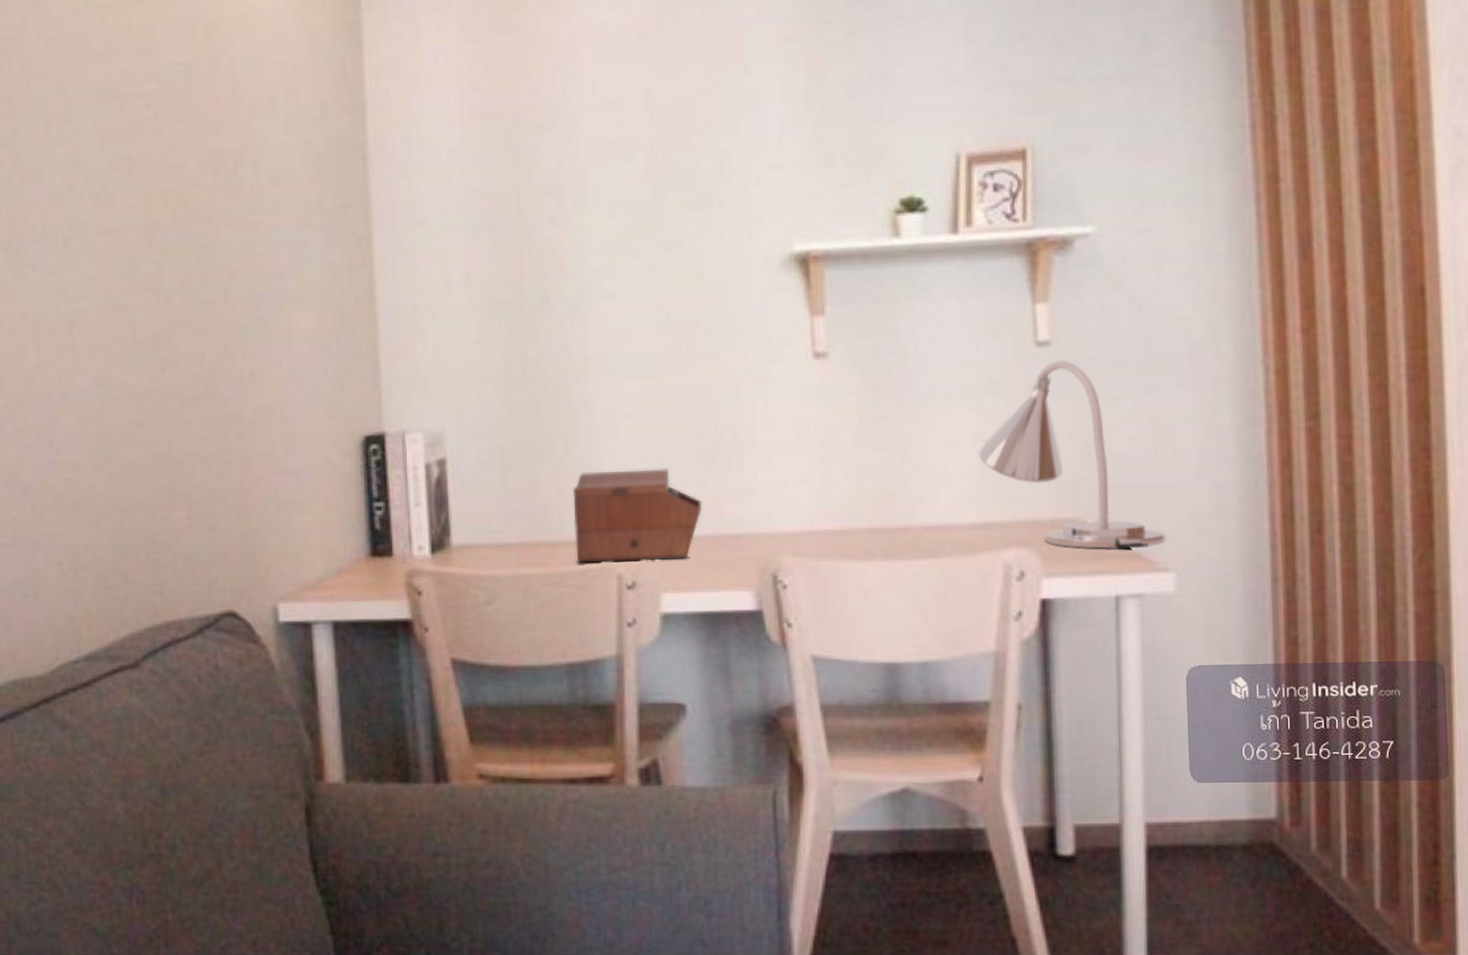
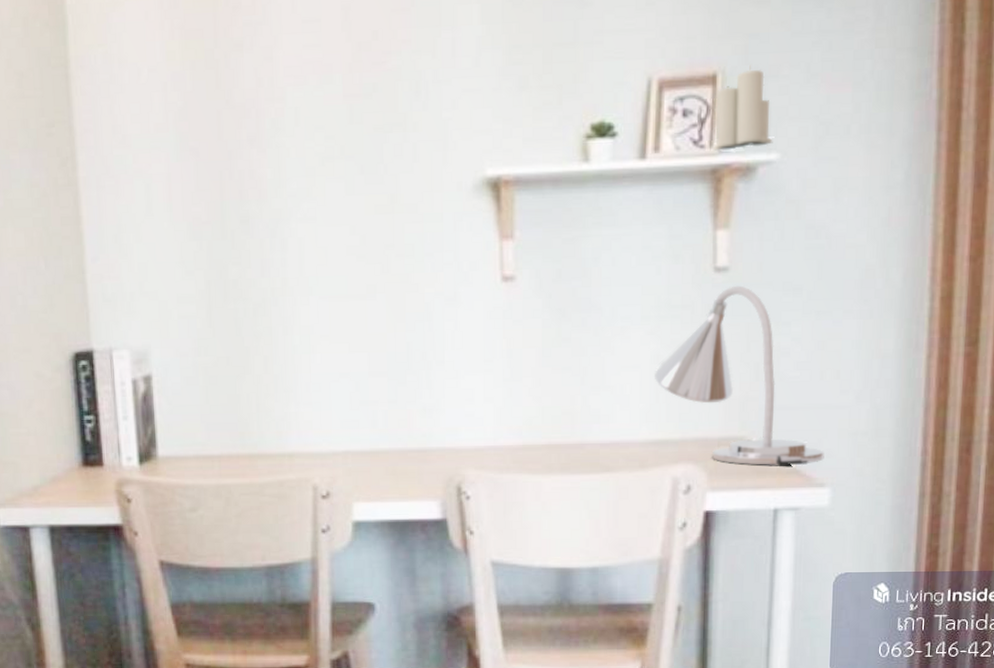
sewing box: present [572,469,703,563] -> none [271,386,393,474]
candle: none [1027,140,1088,224] -> present [714,65,773,151]

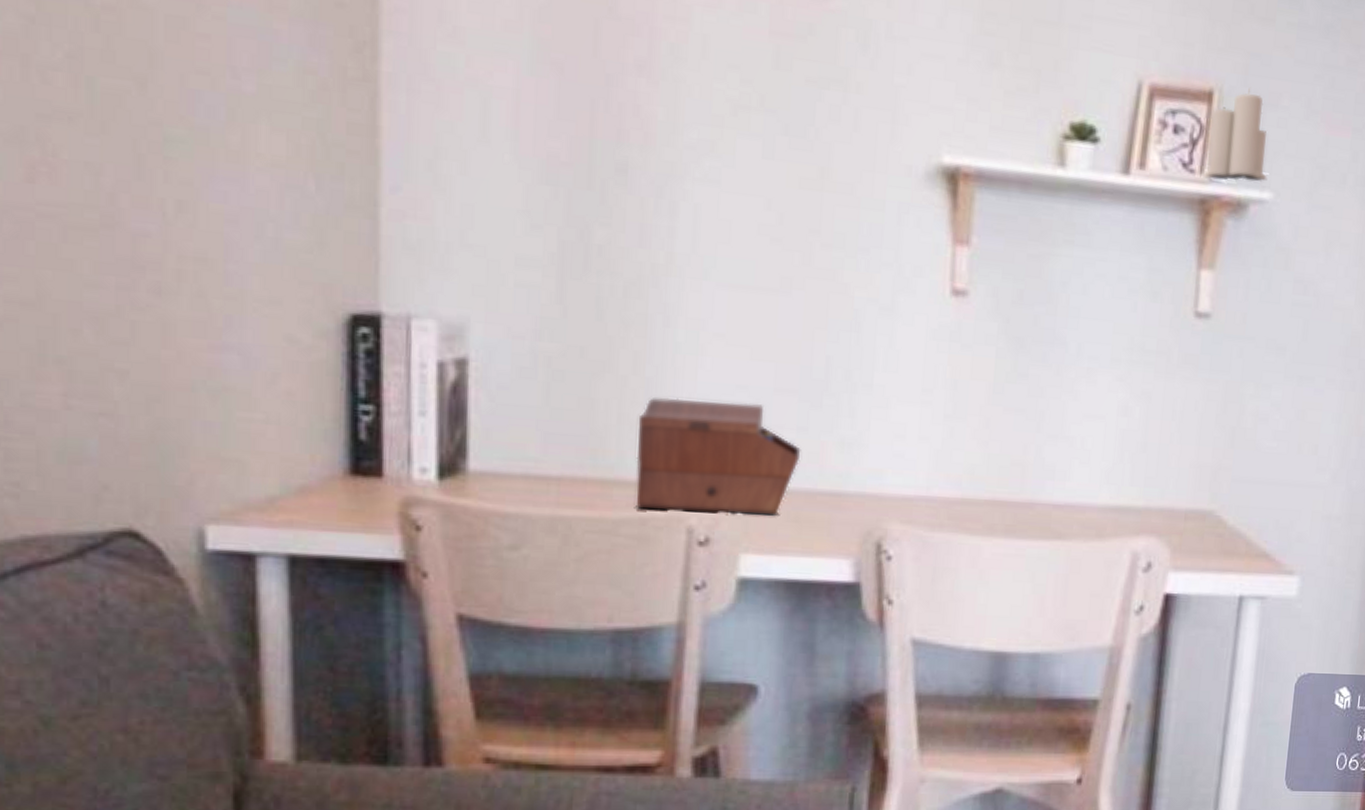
sewing box: none [271,386,393,474] -> present [636,397,801,515]
table lamp: present [655,285,825,466] -> none [1121,336,1296,549]

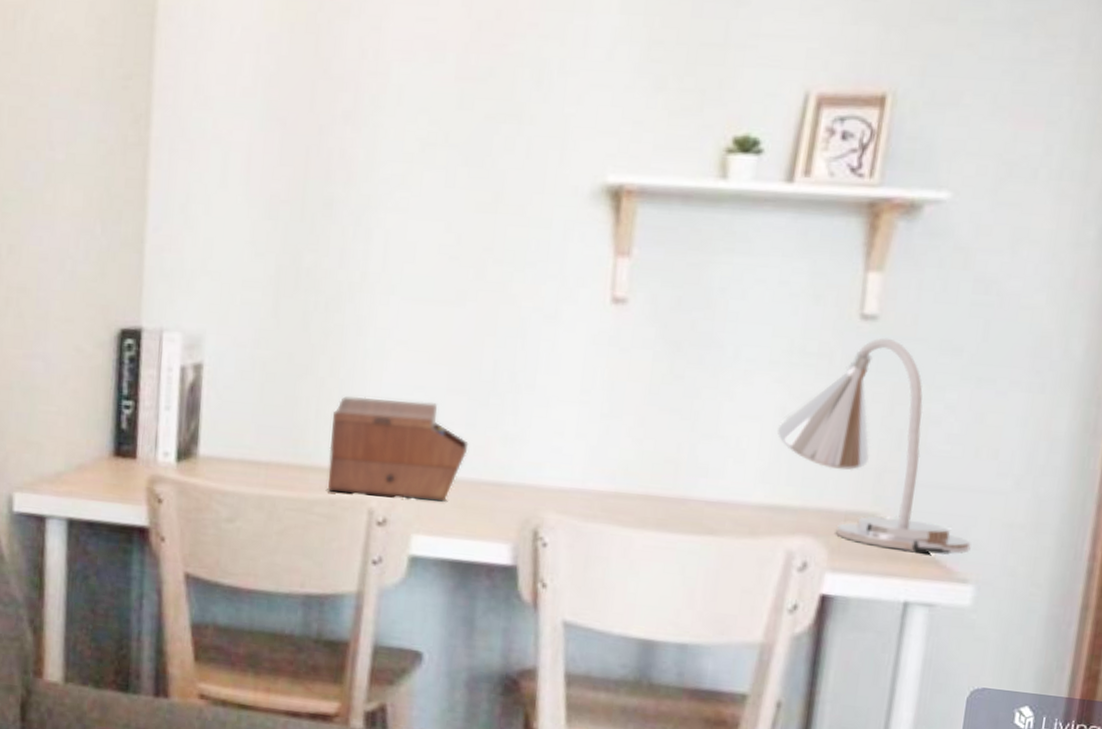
table lamp: none [1121,336,1296,549] -> present [778,337,972,556]
candle: present [1204,88,1267,182] -> none [874,89,945,183]

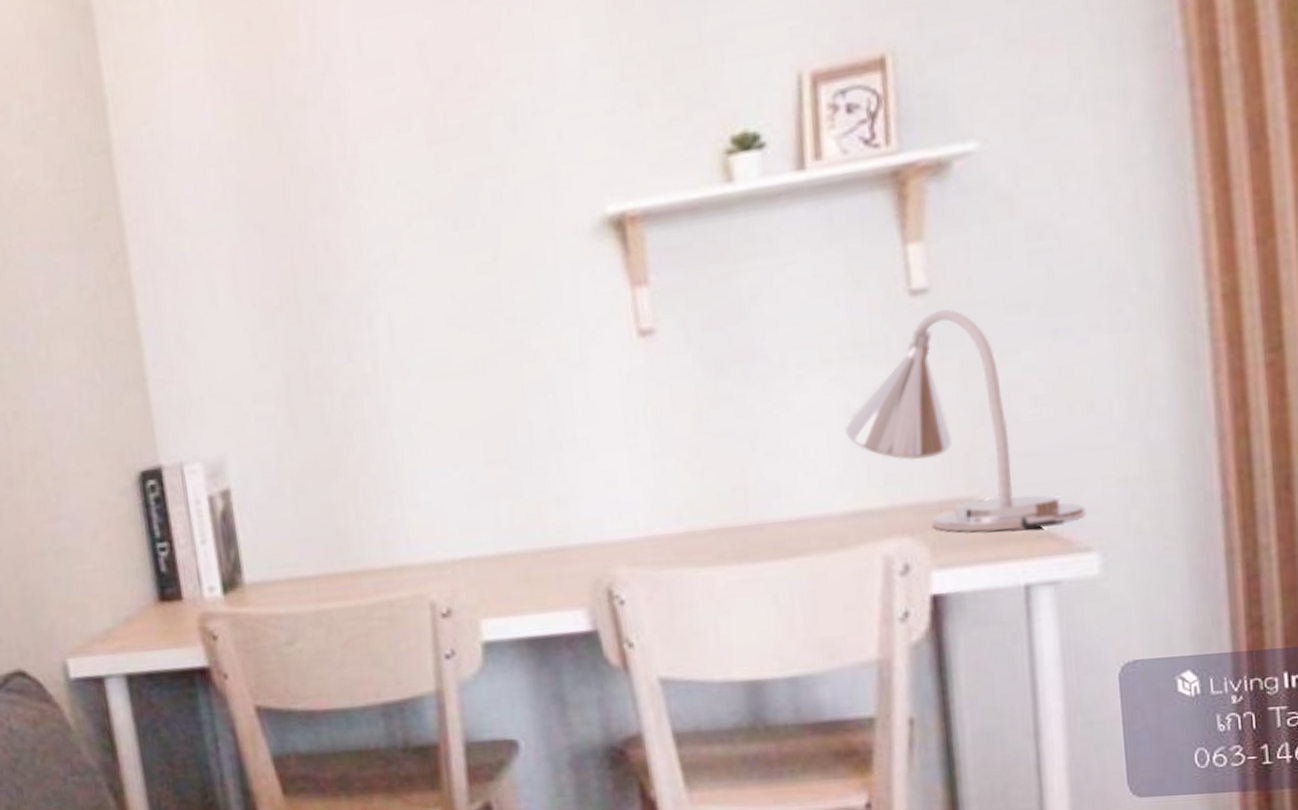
sewing box: present [328,396,469,501] -> none [372,479,521,593]

